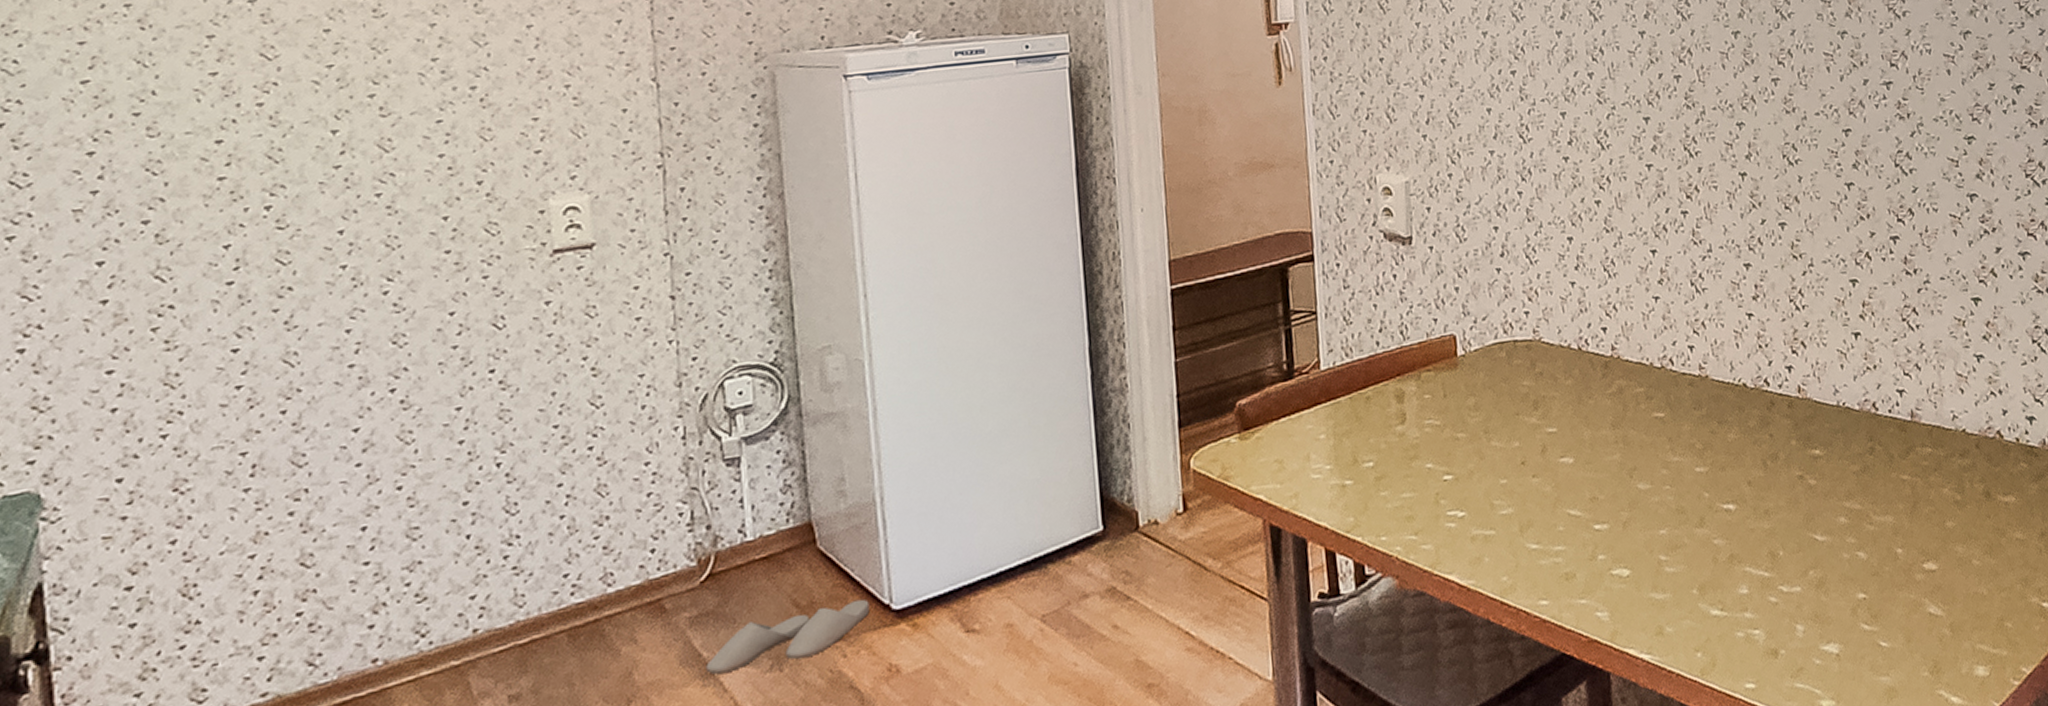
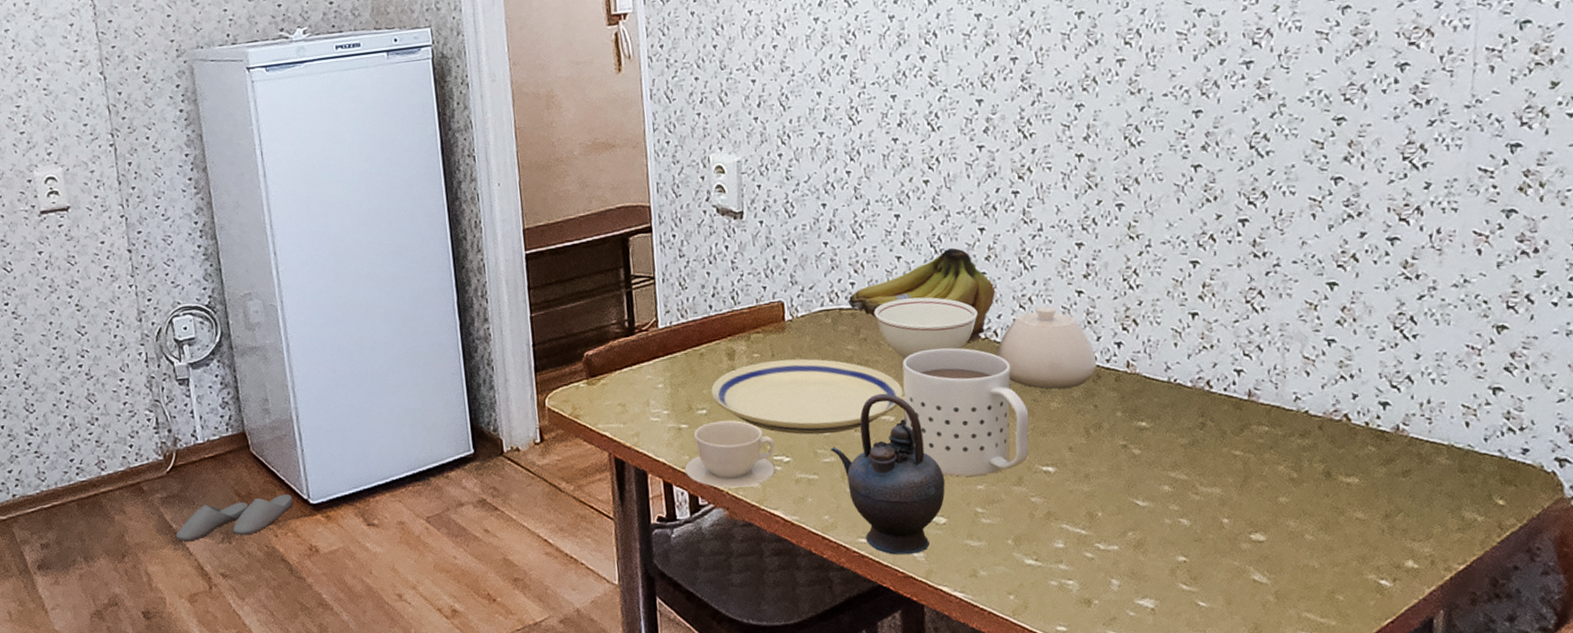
teacup: none [1349,472,1450,553] -> present [684,420,776,488]
plate: none [1378,397,1582,484] -> present [711,358,903,435]
teapot: none [1508,432,1628,617] -> present [830,393,945,555]
fruit: none [1522,271,1670,374] -> present [848,247,996,344]
bowl: none [1549,324,1653,394] -> present [873,297,978,359]
mug: none [1579,378,1710,522] -> present [902,347,1030,477]
sugar bowl: none [1672,330,1771,420] -> present [996,306,1098,389]

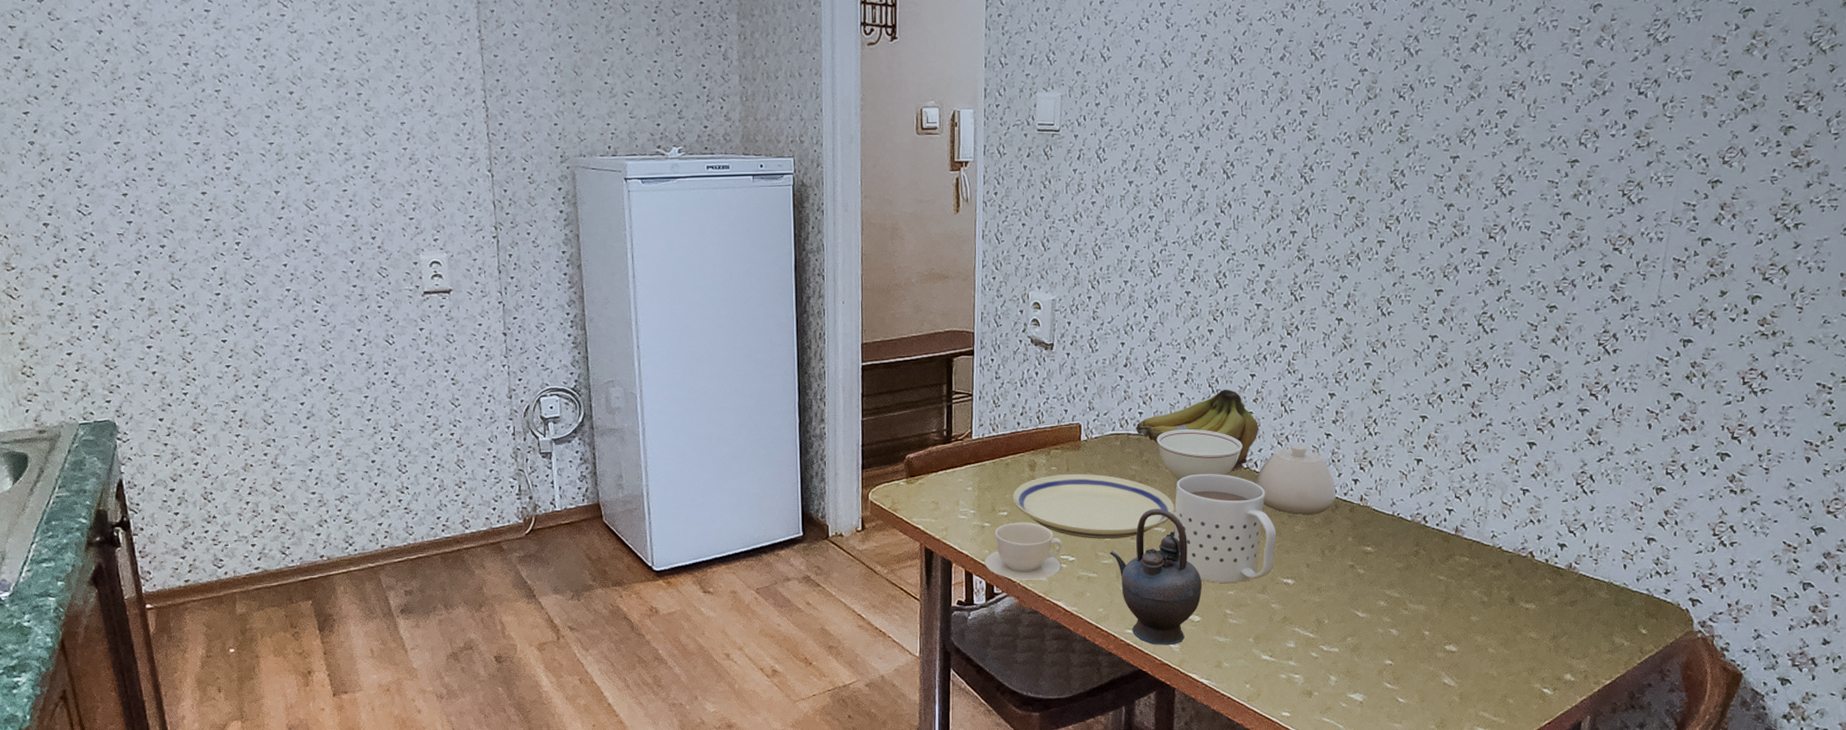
slippers: present [175,493,293,542] -> none [530,560,638,597]

